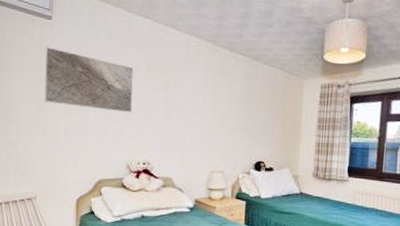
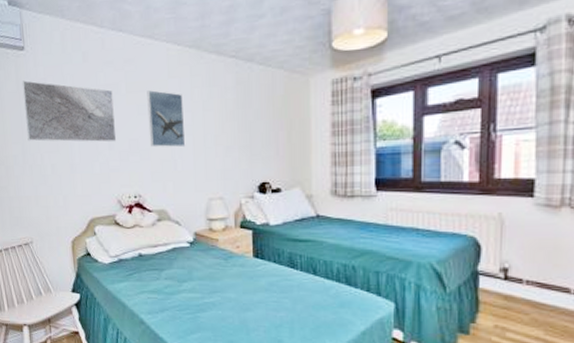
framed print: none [163,72,197,125] -> present [147,90,186,148]

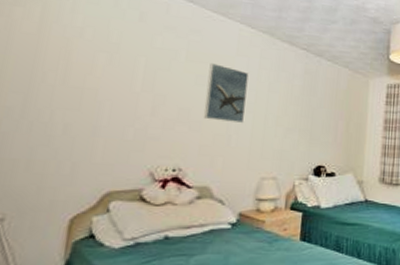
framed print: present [22,80,117,143] -> none [35,24,169,109]

